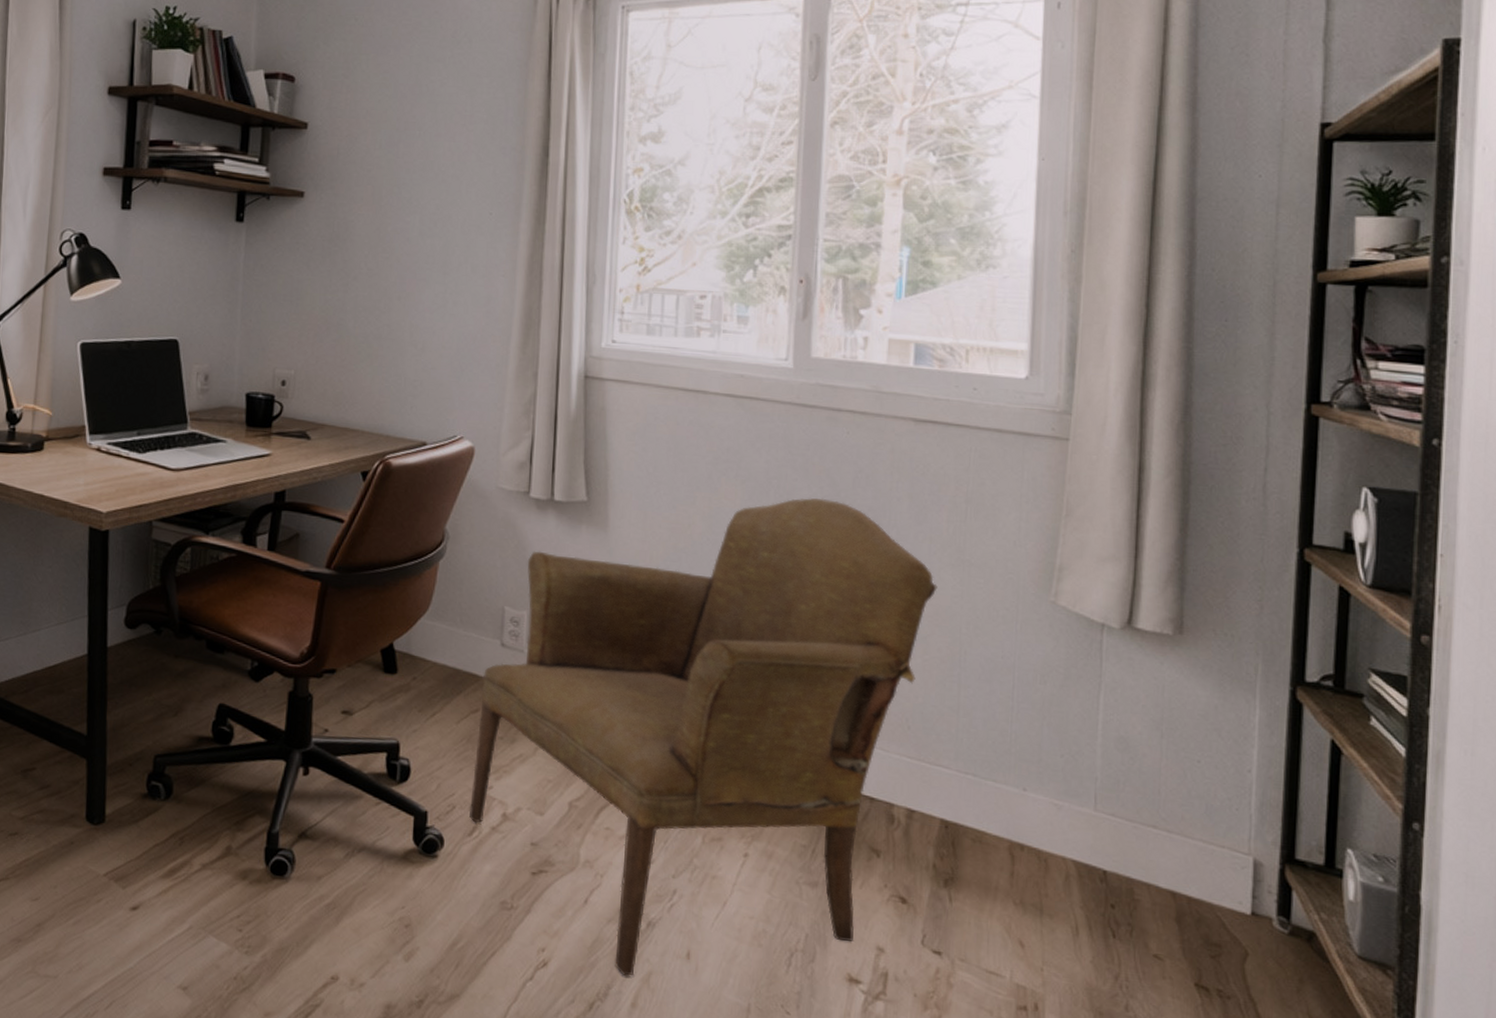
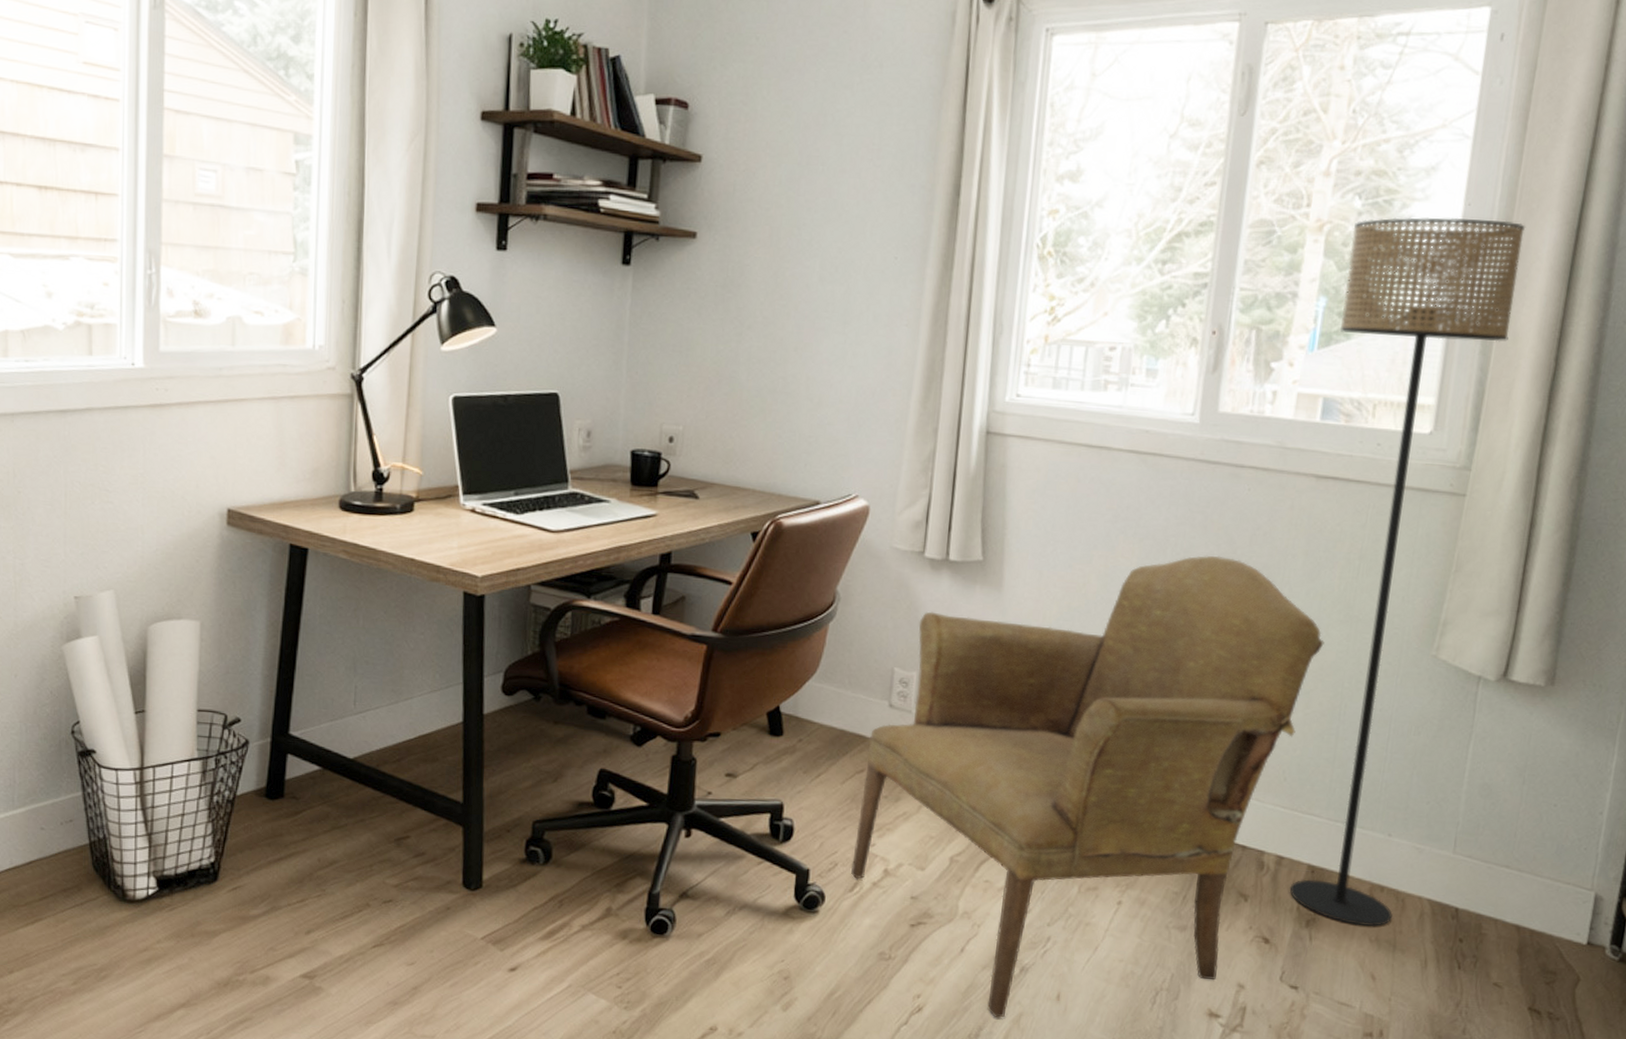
floor lamp: none [923,171,1102,889] -> present [1289,217,1526,927]

